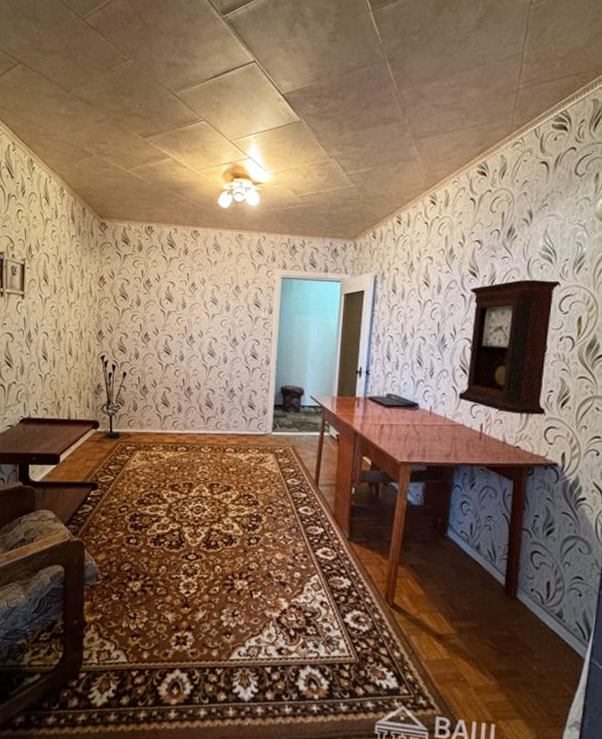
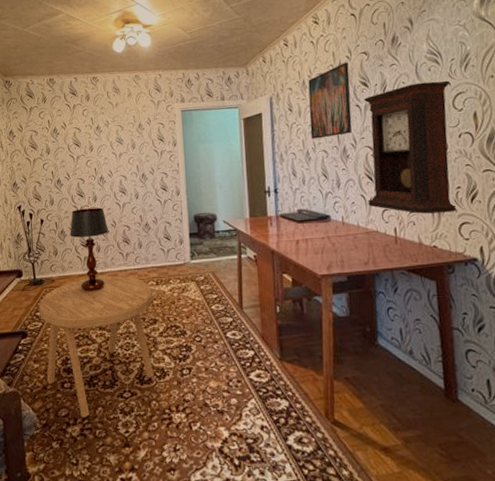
side table: none [112,437,230,575] -> present [38,275,154,418]
table lamp: none [152,366,192,451] -> present [69,207,109,291]
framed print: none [411,249,460,325] -> present [308,62,352,139]

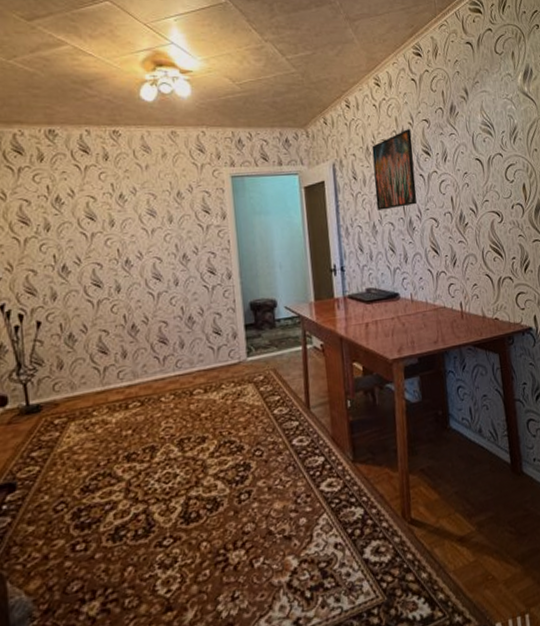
side table: present [38,275,154,418] -> none [34,386,204,587]
table lamp: present [69,207,109,291] -> none [81,300,138,413]
pendulum clock: present [364,81,457,214] -> none [427,152,513,287]

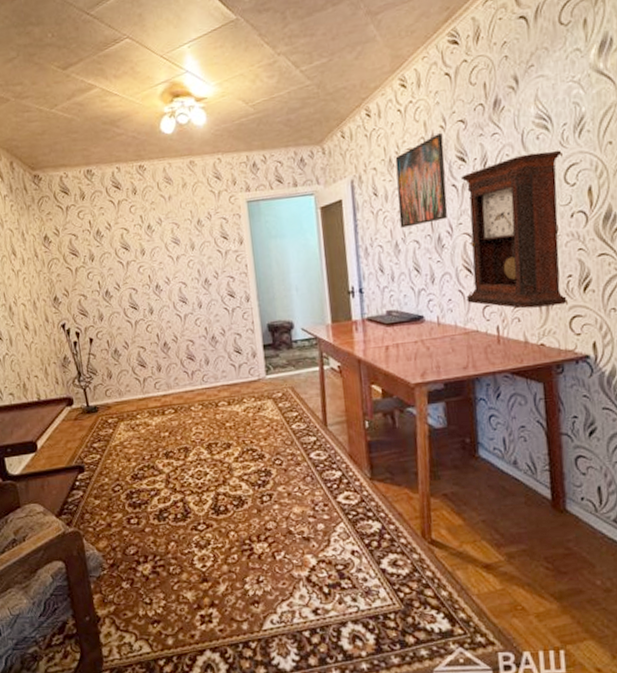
pendulum clock: none [427,152,513,287] -> present [462,151,568,309]

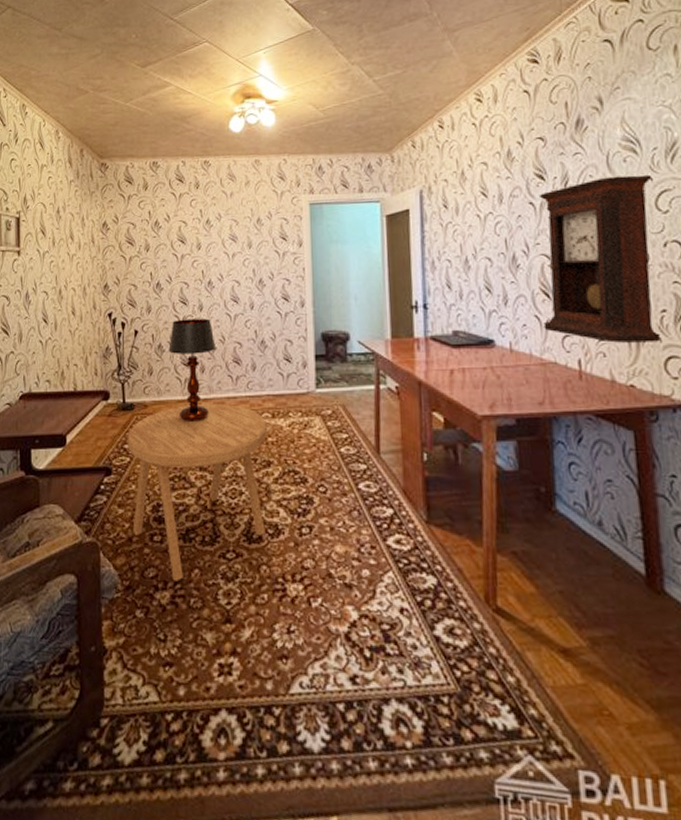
side table: none [95,397,231,555] -> present [127,403,267,581]
table lamp: none [124,321,170,417] -> present [168,318,216,422]
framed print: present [395,133,448,228] -> none [468,149,524,243]

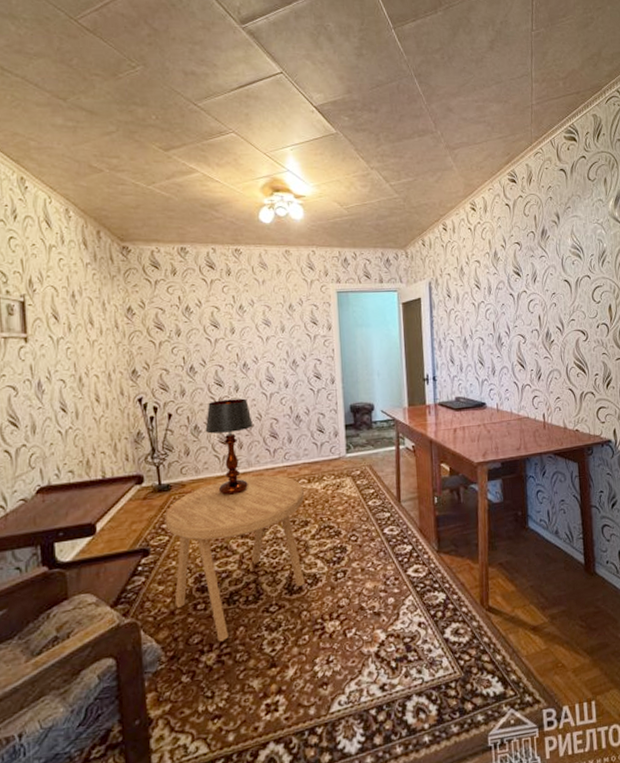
pendulum clock: present [540,175,662,343] -> none [517,274,595,400]

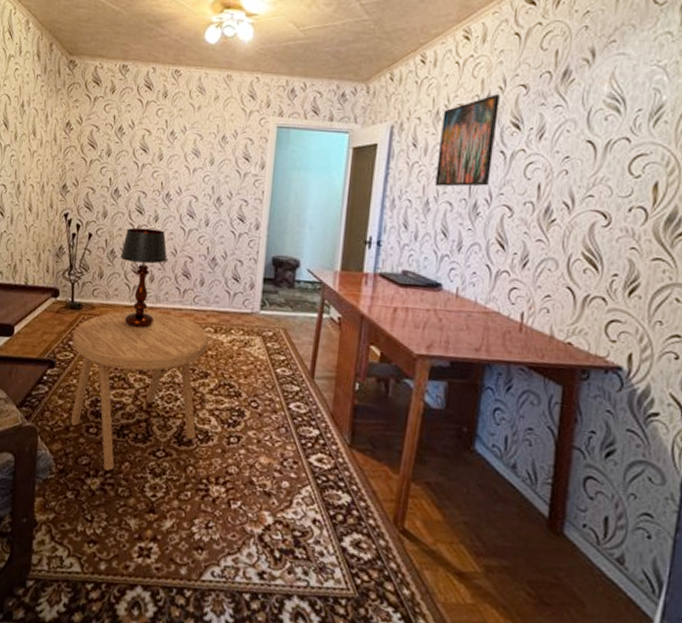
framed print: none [466,251,507,326] -> present [435,94,500,187]

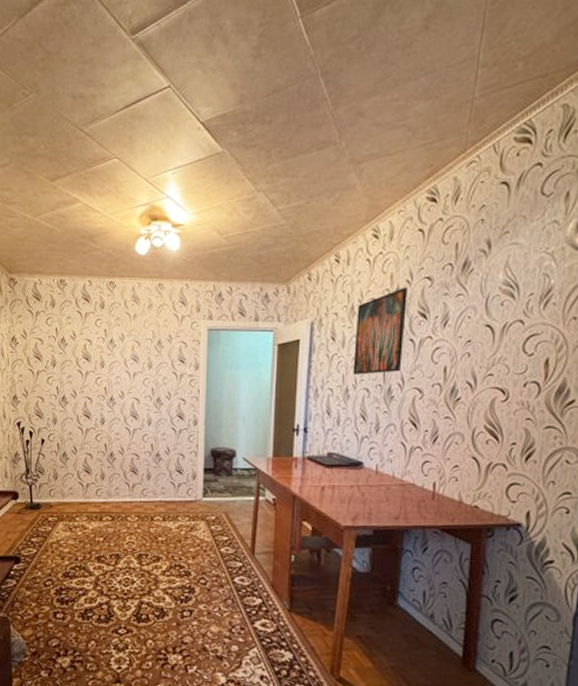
side table: present [70,311,209,471] -> none [34,506,158,650]
table lamp: present [120,227,167,328] -> none [72,431,115,521]

